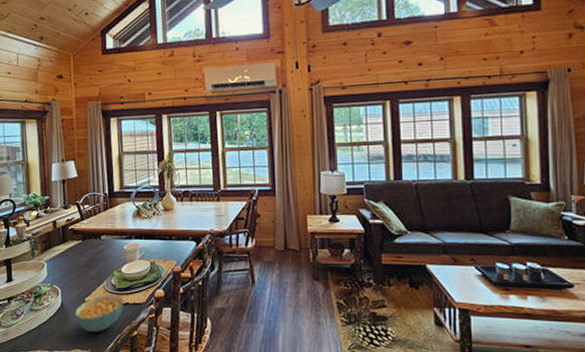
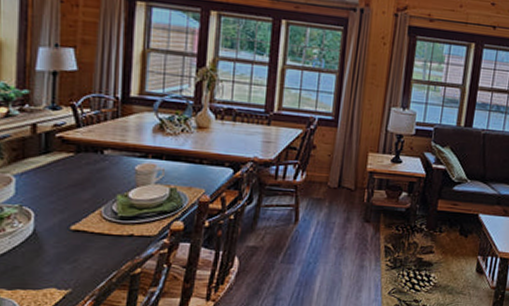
cereal bowl: present [75,294,124,332] -> none [53,222,127,268]

